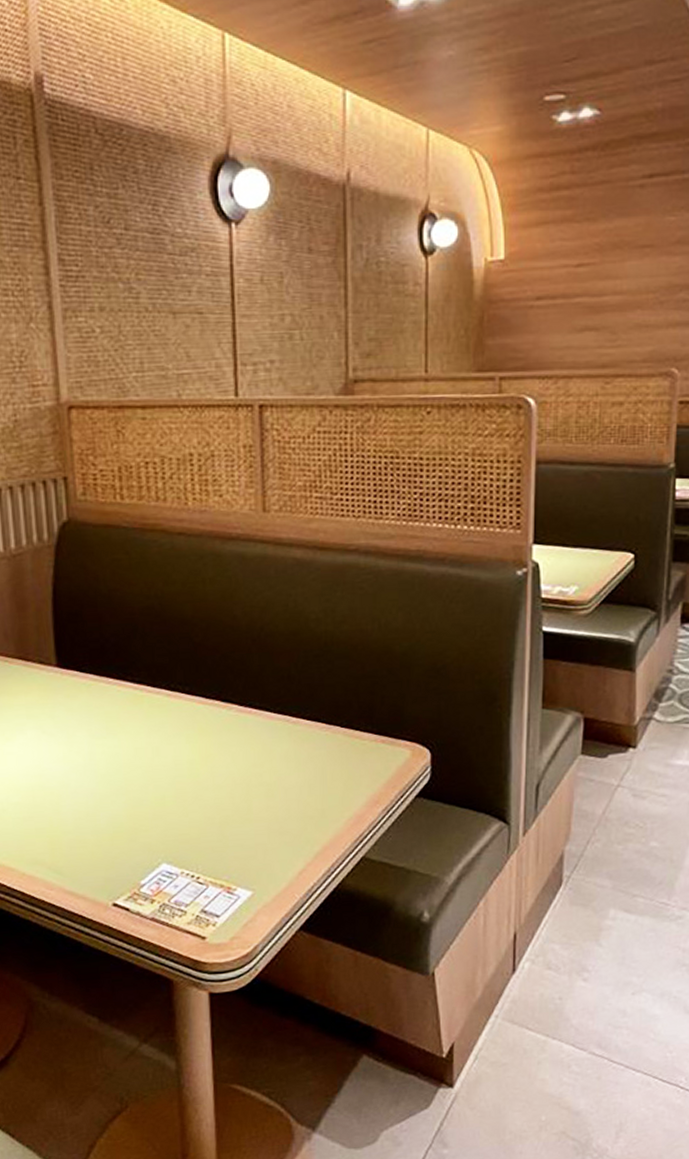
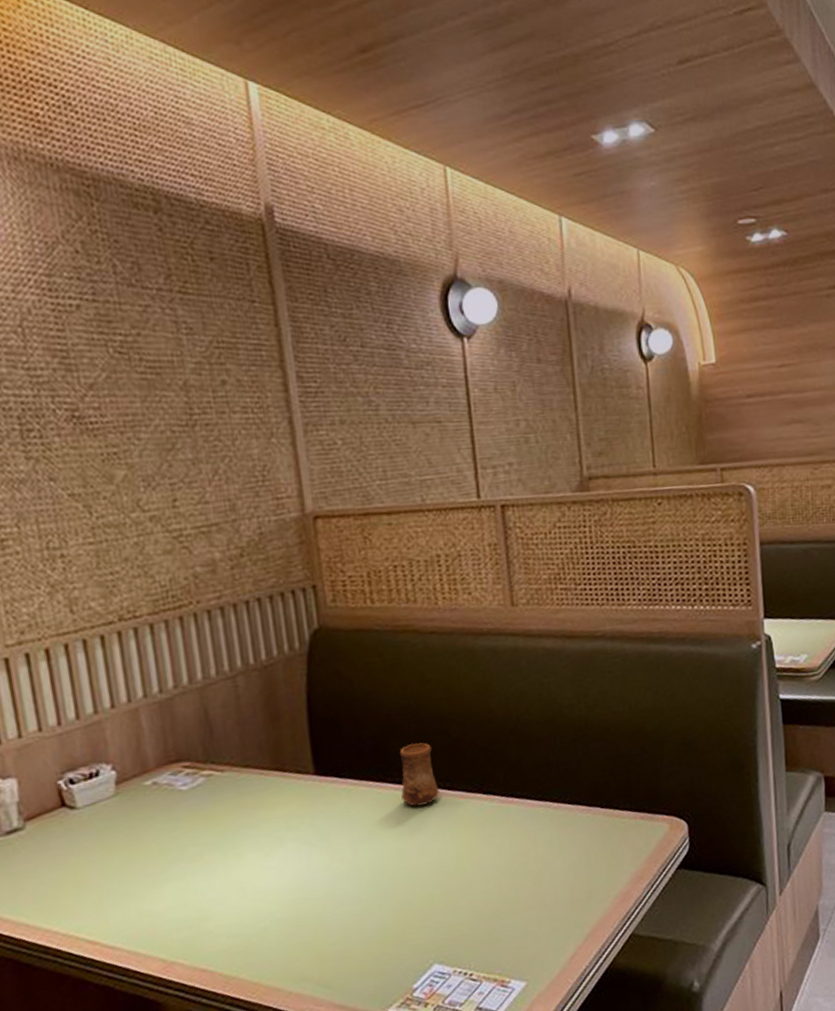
cup: none [140,644,178,708] -> present [399,743,439,807]

